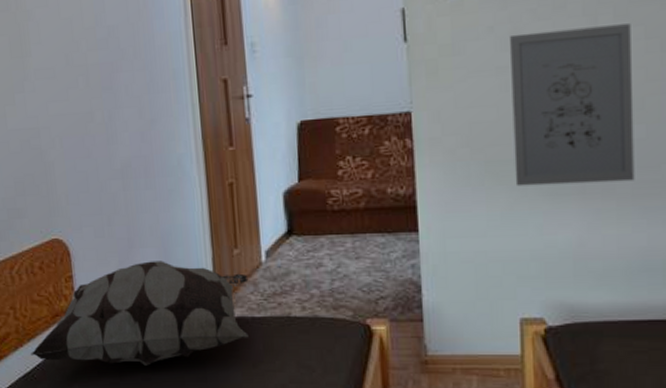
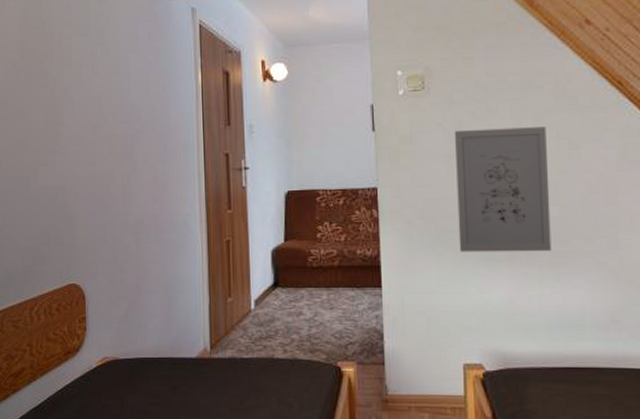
decorative pillow: present [31,261,249,366] -> none [43,306,239,400]

